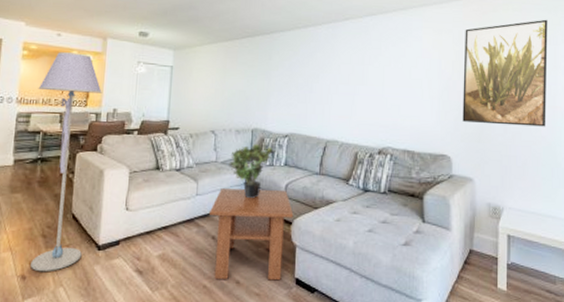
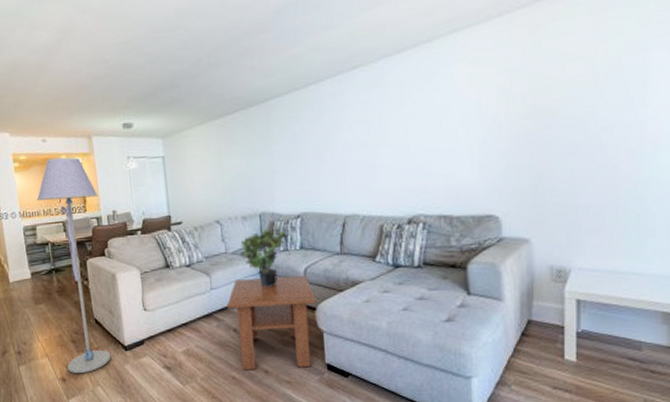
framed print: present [462,19,548,127] -> none [511,18,633,172]

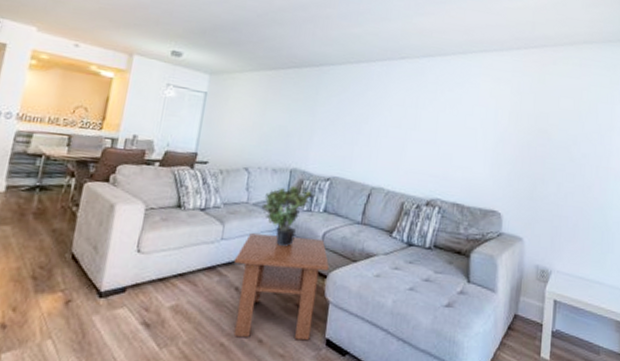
floor lamp: present [36,157,111,374] -> none [14,65,122,321]

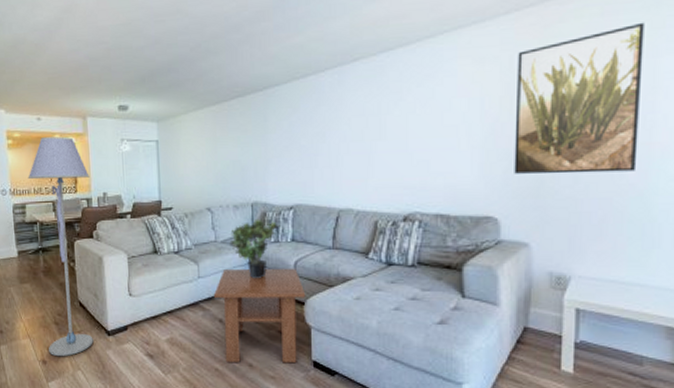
floor lamp: none [14,65,122,321] -> present [28,136,94,357]
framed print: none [515,77,606,188] -> present [514,22,645,174]

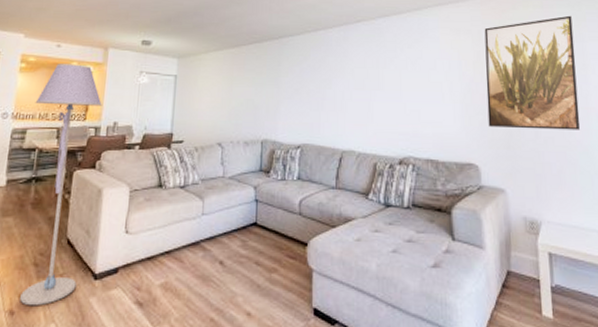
coffee table: present [214,269,306,364] -> none [217,206,309,312]
potted plant: present [229,218,280,278] -> none [237,156,287,216]

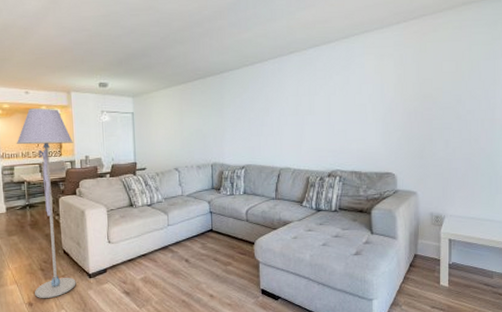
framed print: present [484,15,581,130] -> none [405,34,488,141]

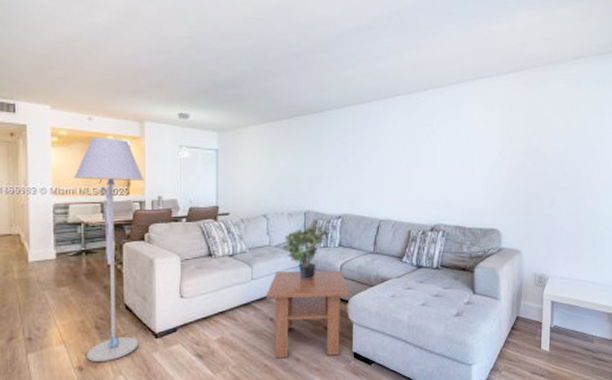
coffee table: none [181,216,255,294] -> present [266,271,350,358]
potted plant: none [193,176,235,224] -> present [283,225,329,279]

